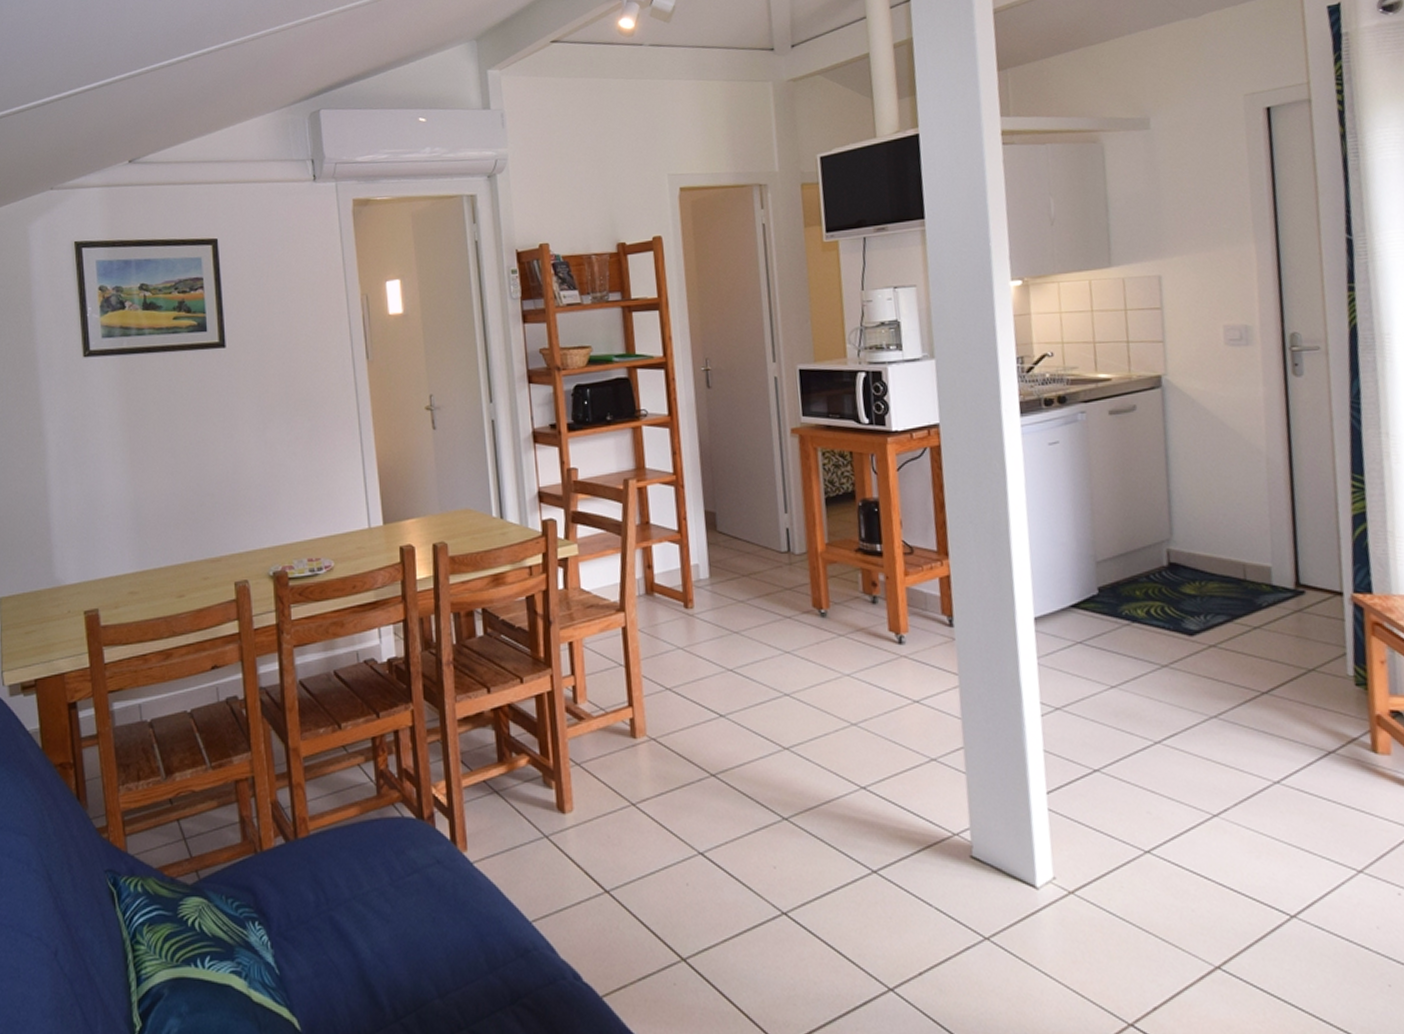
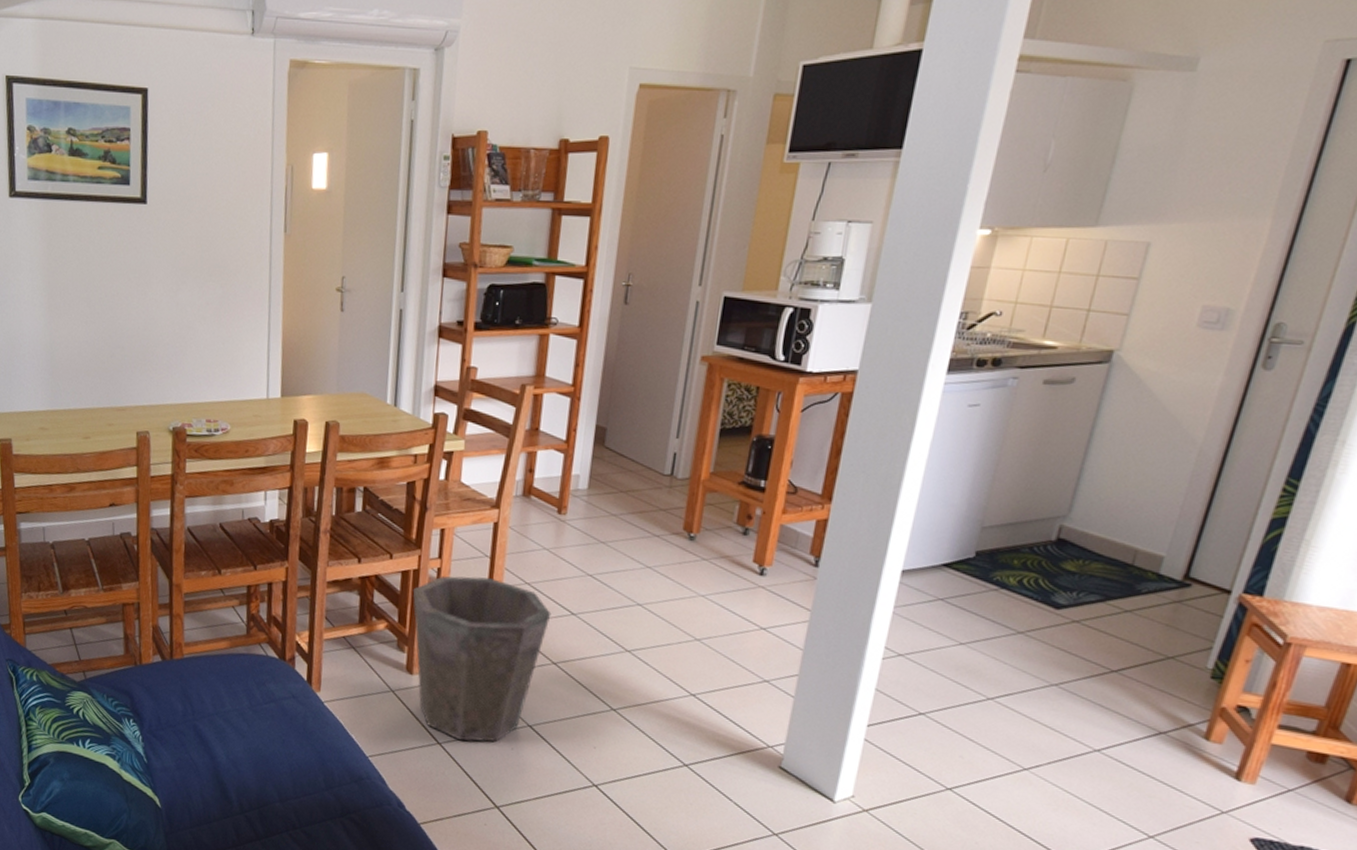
waste bin: none [550,688,700,885] -> present [412,576,552,742]

